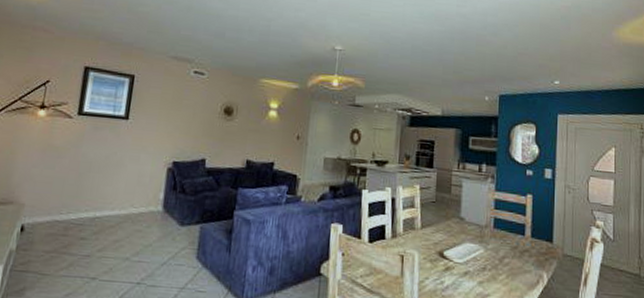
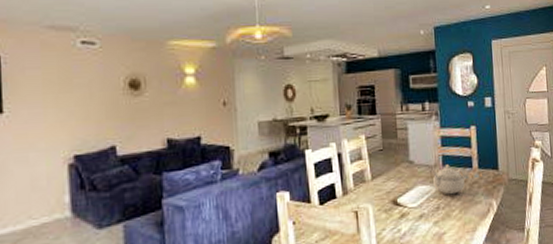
teapot: none [482,227,516,259] -> present [433,164,465,195]

